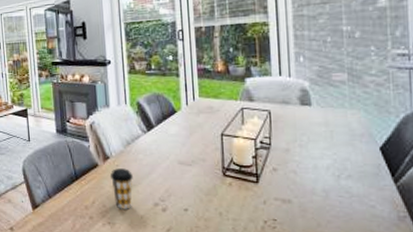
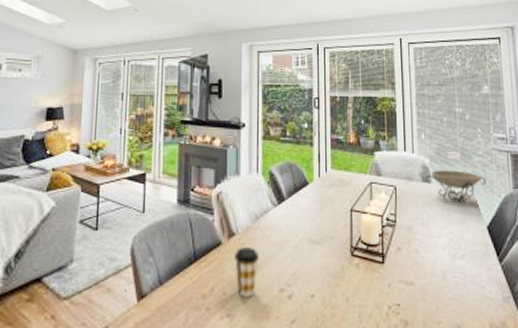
decorative bowl: none [304,91,381,126] -> present [425,170,487,204]

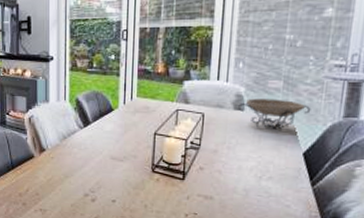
coffee cup: present [233,247,259,297] -> none [44,160,66,198]

